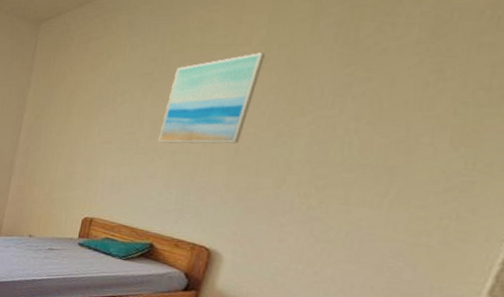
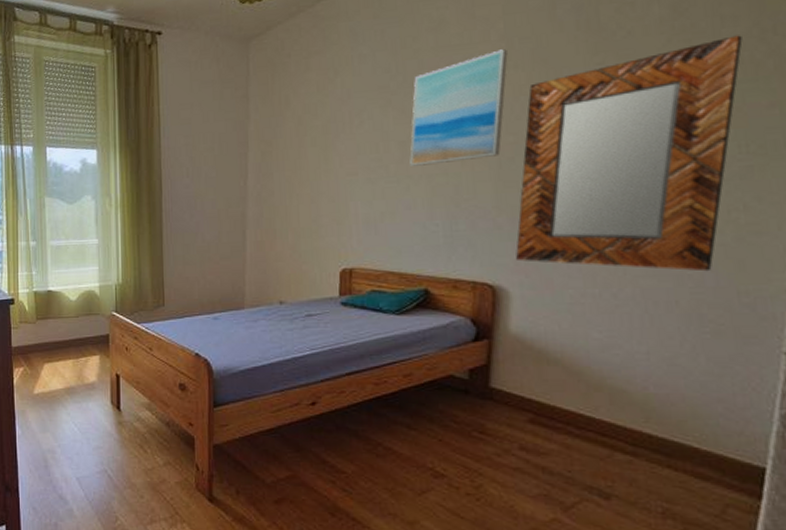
home mirror: none [235,63,495,266] -> present [516,35,743,272]

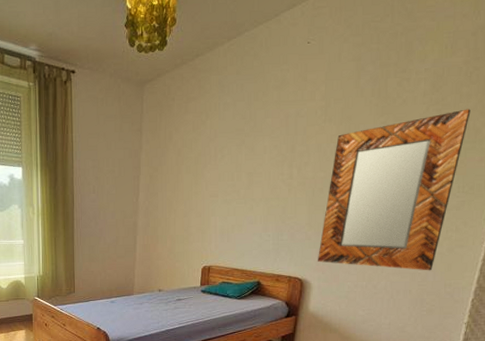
wall art: present [410,49,508,166] -> none [254,107,326,192]

